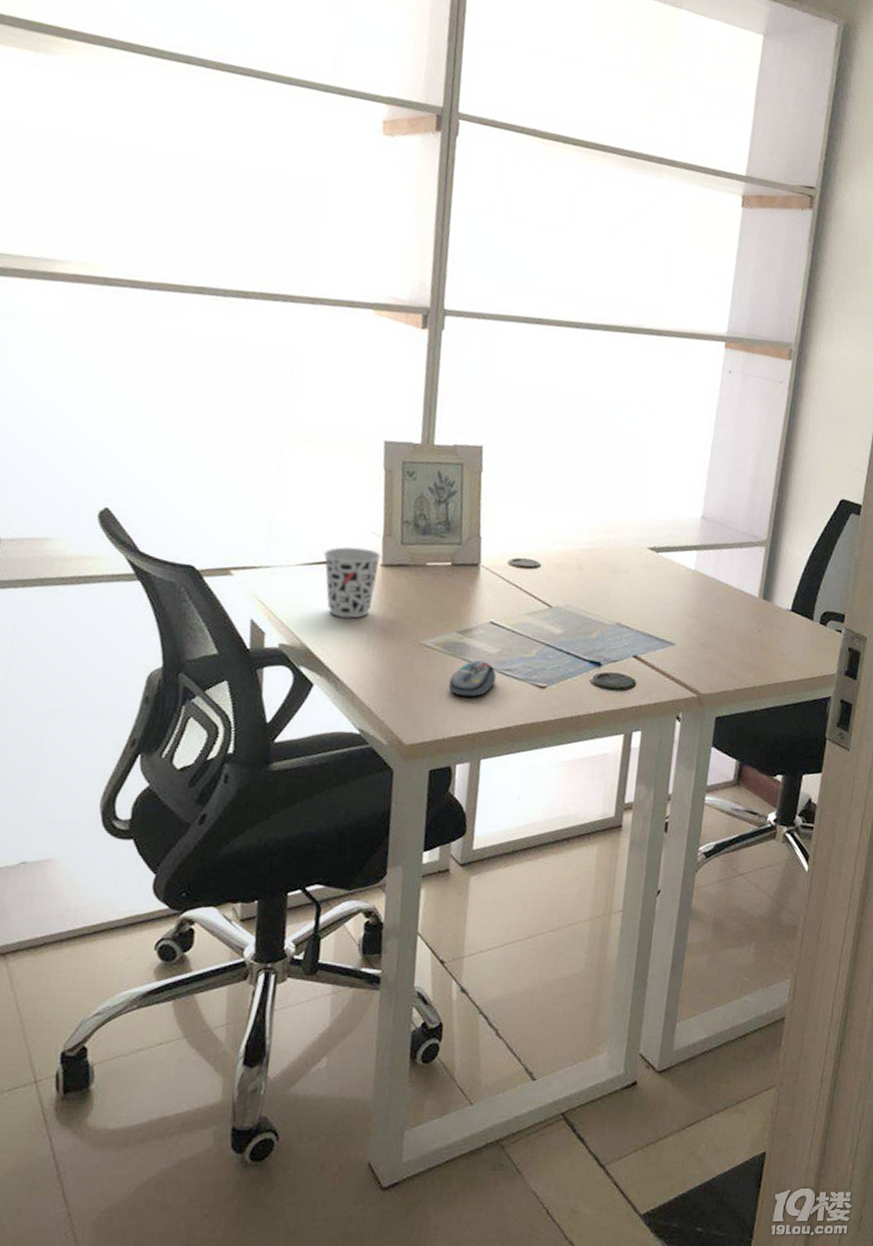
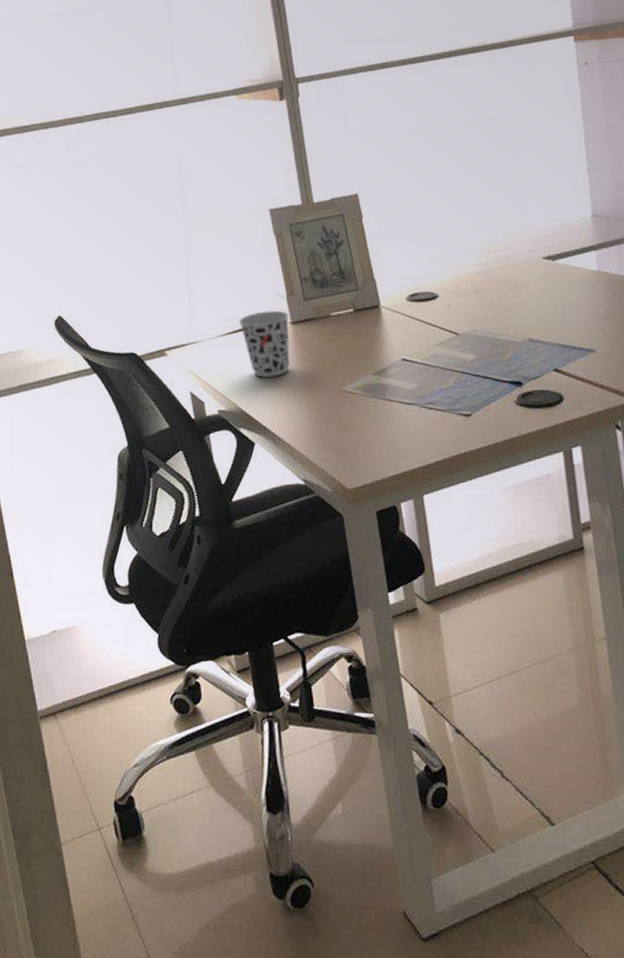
computer mouse: present [448,659,497,698] -> none [376,397,421,436]

